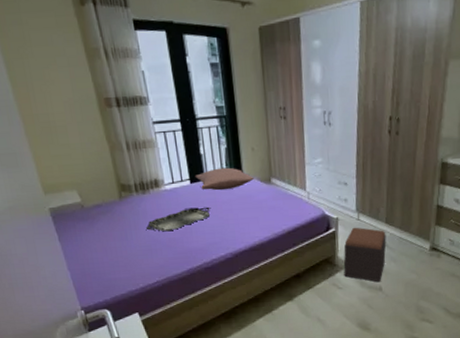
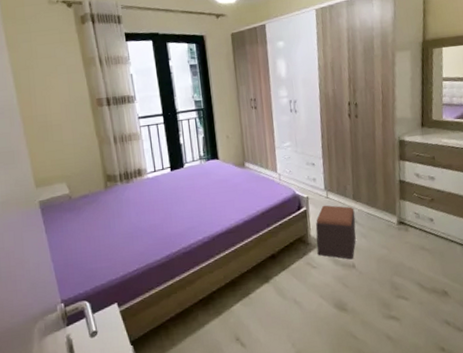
serving tray: present [145,206,211,232] -> none [128,192,189,218]
pillow: present [195,167,254,191] -> none [175,154,229,176]

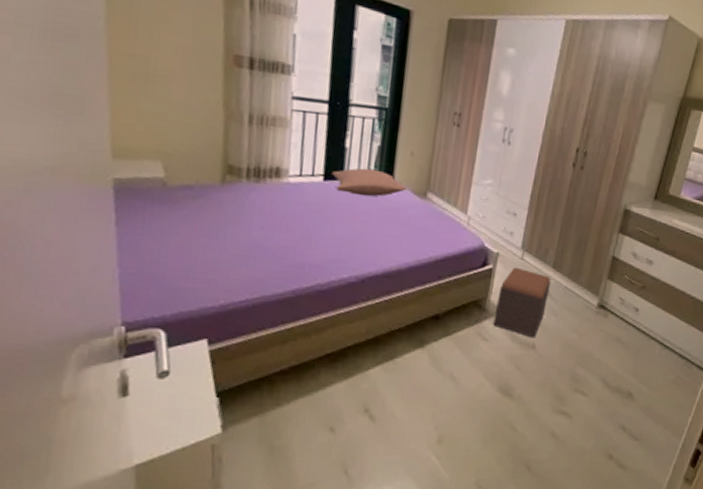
pillow: none [175,154,229,176] -> present [331,168,406,197]

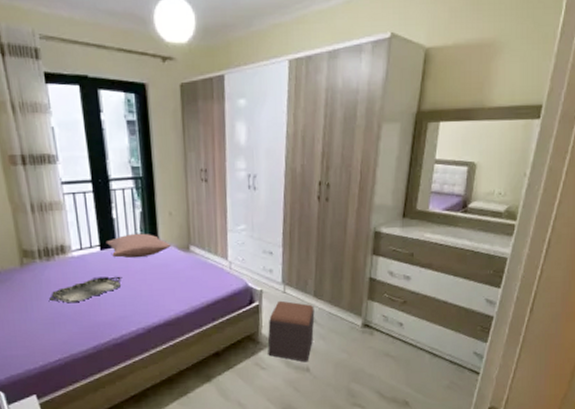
serving tray: none [248,210,342,236] -> present [48,276,122,303]

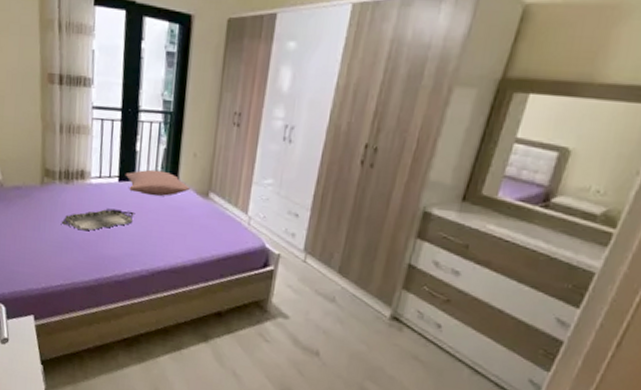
footstool: present [267,300,315,362] -> none [275,269,337,345]

